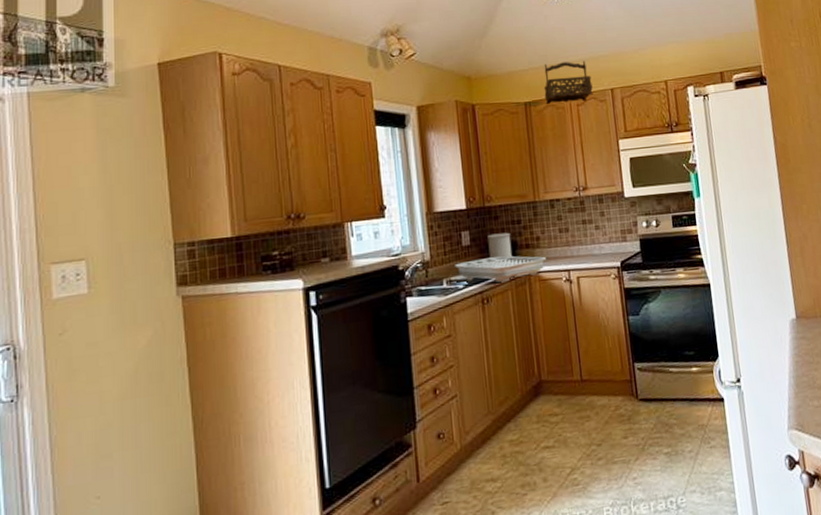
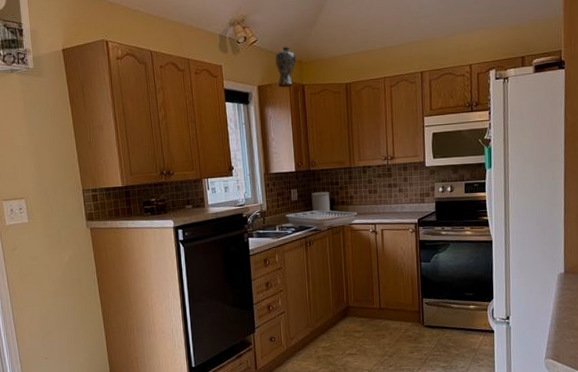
vase: none [437,61,465,109] -> present [274,47,297,88]
decorative basket: present [544,61,593,105] -> none [362,46,405,86]

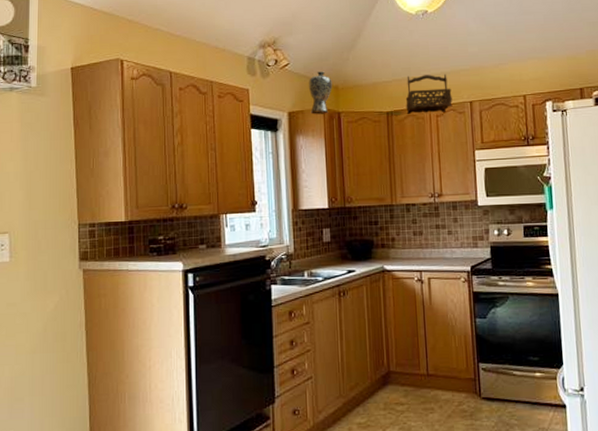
dish rack: present [284,210,357,231] -> none [315,253,400,278]
canister: present [311,191,331,212] -> none [346,232,369,256]
decorative basket: none [362,46,405,86] -> present [405,74,453,115]

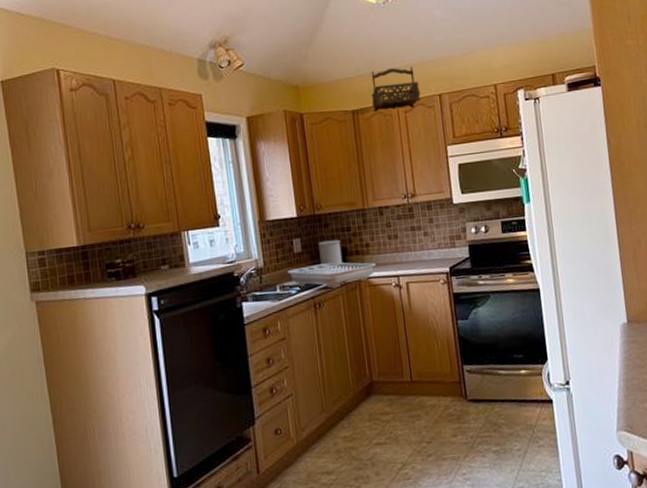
vase: present [308,71,332,115] -> none [265,70,293,119]
dish rack: none [315,253,400,278] -> present [286,262,376,289]
canister: none [346,232,369,256] -> present [318,239,343,265]

